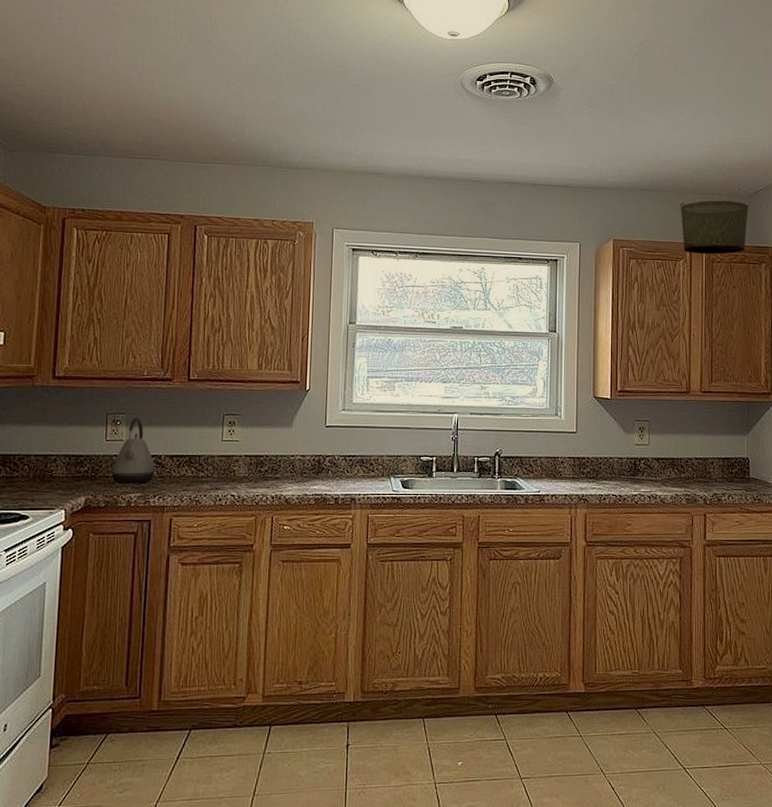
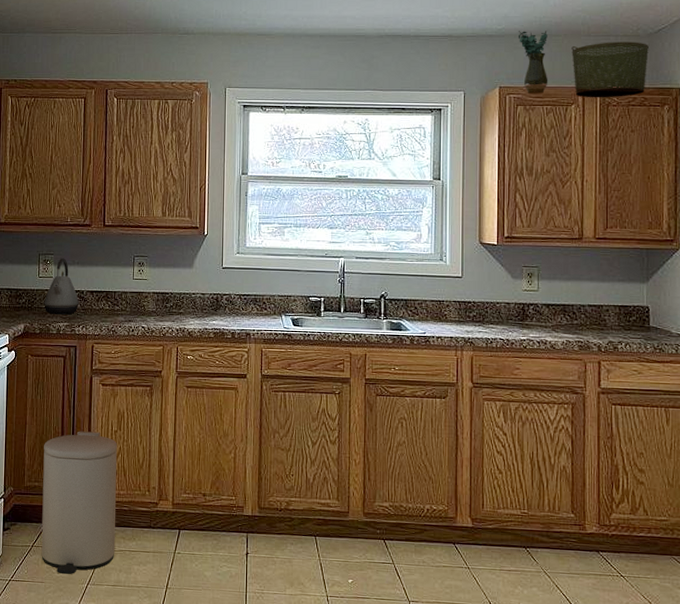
pedal bin: none [99,619,199,794] -> present [41,431,118,575]
vase: none [632,185,659,249] -> present [519,31,548,95]

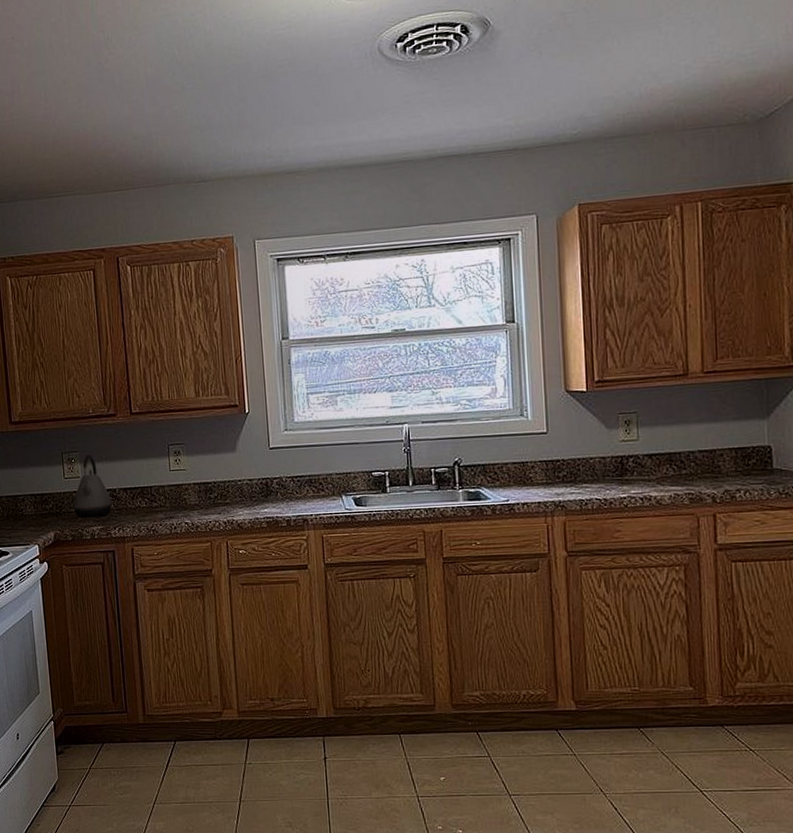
pedal bin: present [41,431,118,575] -> none [90,642,181,796]
vase: present [519,31,548,95] -> none [598,129,638,210]
basket: present [571,42,649,98] -> none [664,130,759,207]

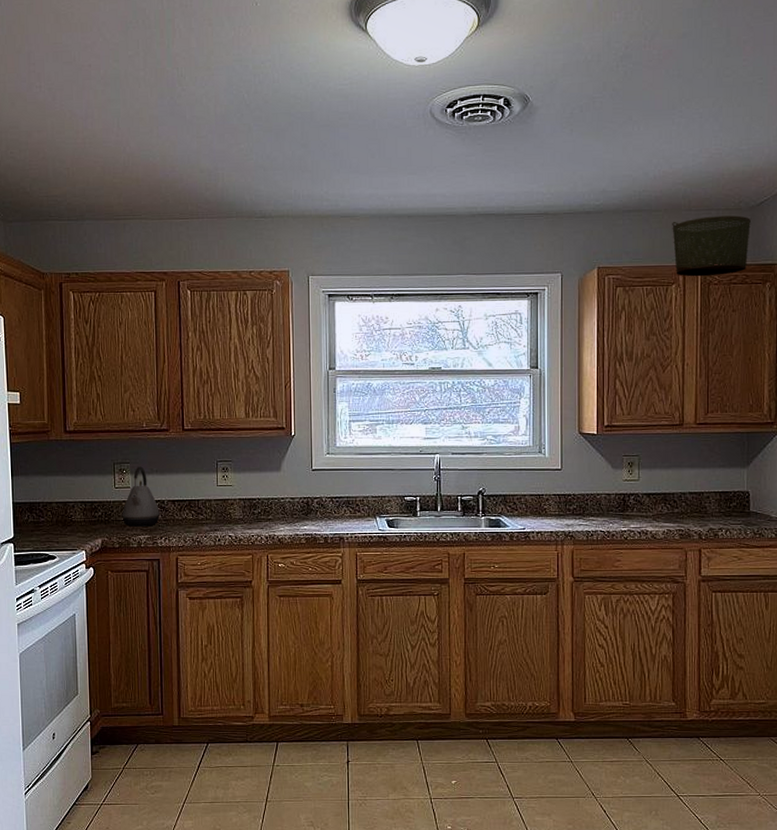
basket: none [664,130,759,207] -> present [672,215,751,277]

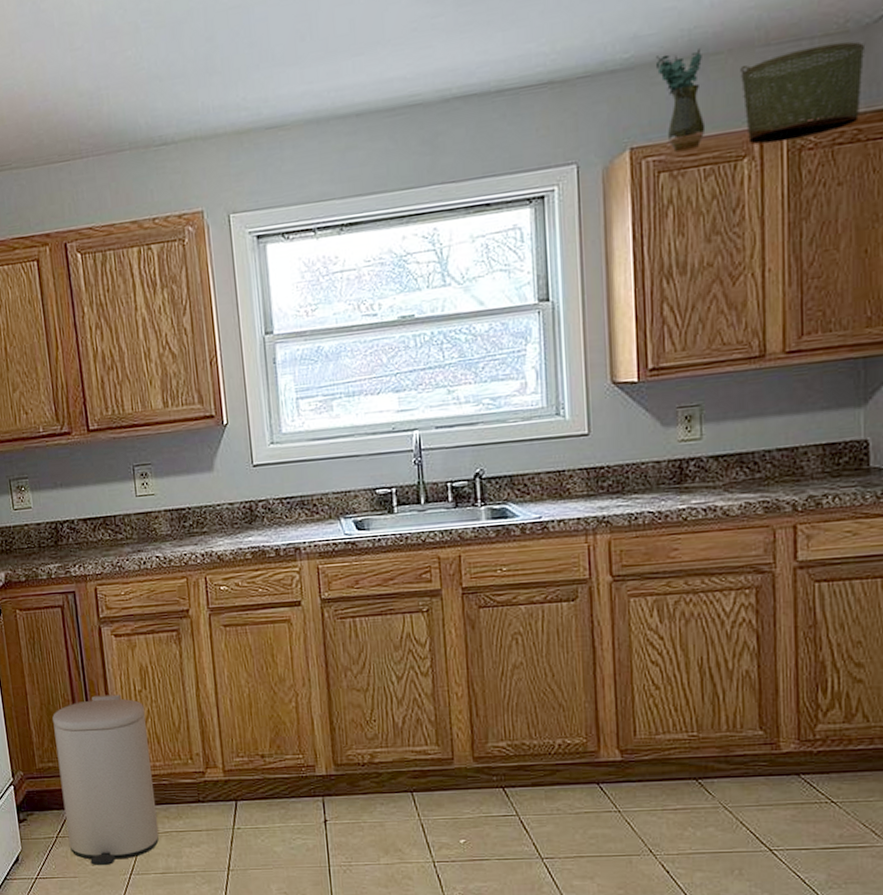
kettle: present [122,466,160,527] -> none [25,480,70,555]
pedal bin: none [130,647,211,795] -> present [52,694,160,866]
vase: none [617,206,648,275] -> present [656,48,706,153]

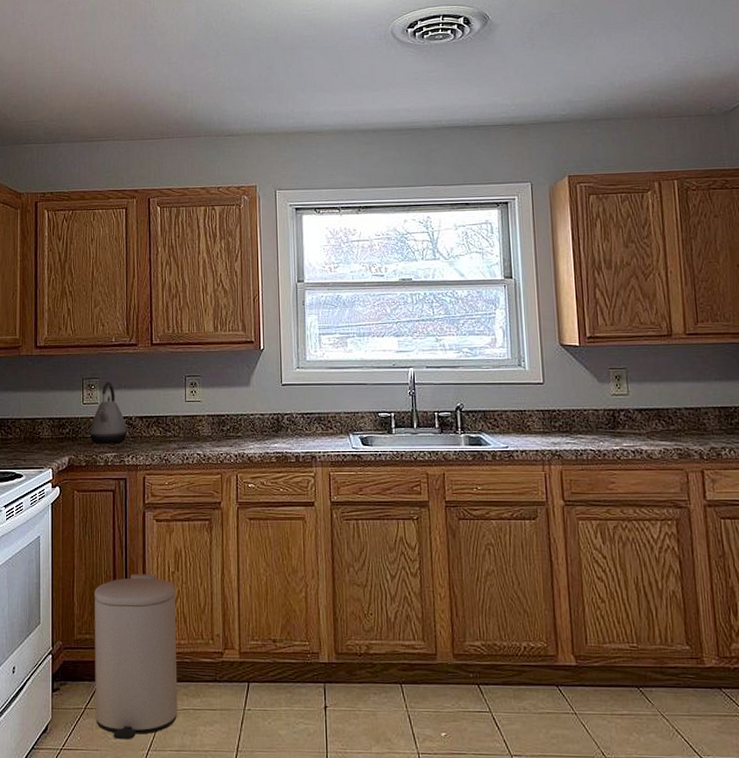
kettle: none [25,480,70,555] -> present [89,382,127,444]
vase: present [656,48,706,153] -> none [584,114,621,182]
basket: present [740,41,864,144] -> none [642,121,726,183]

